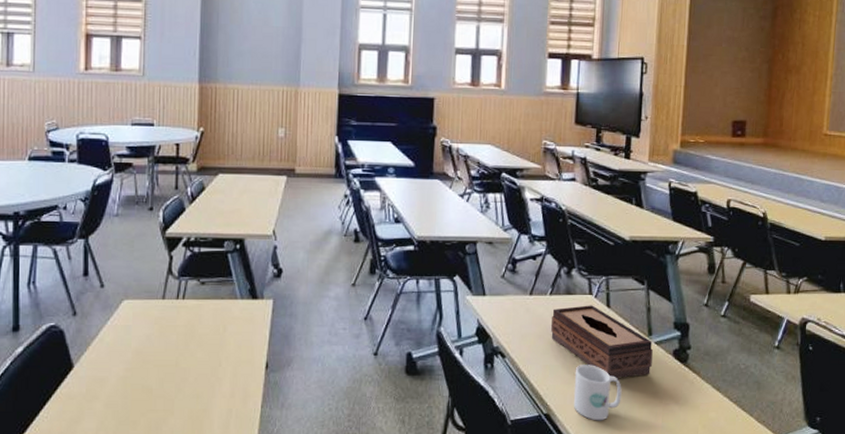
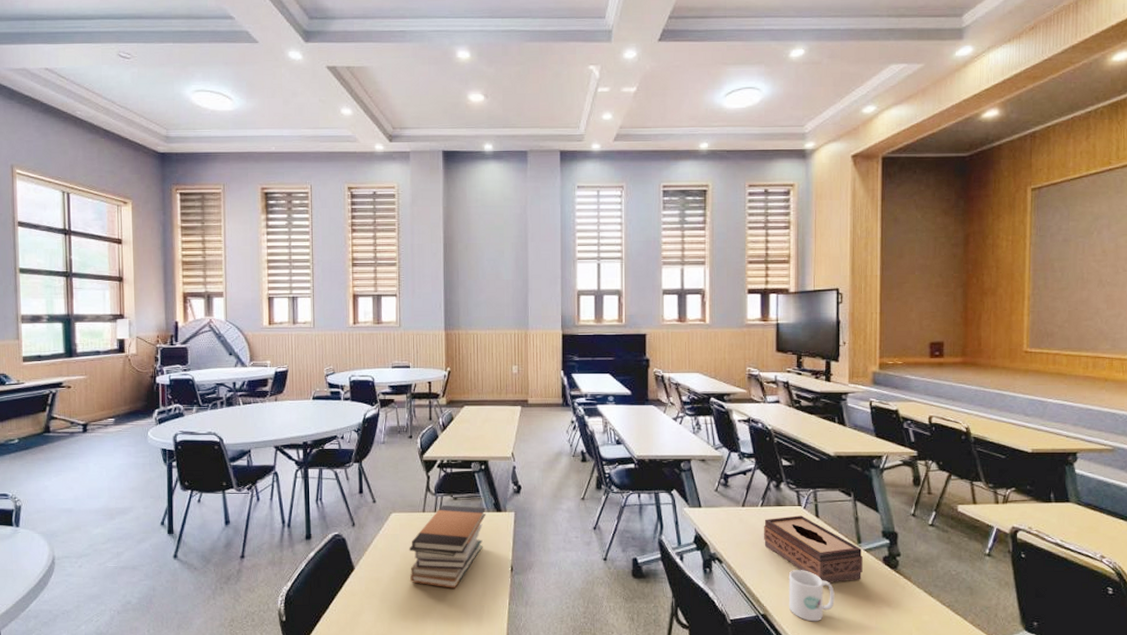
book stack: none [143,290,239,389] -> present [409,505,486,588]

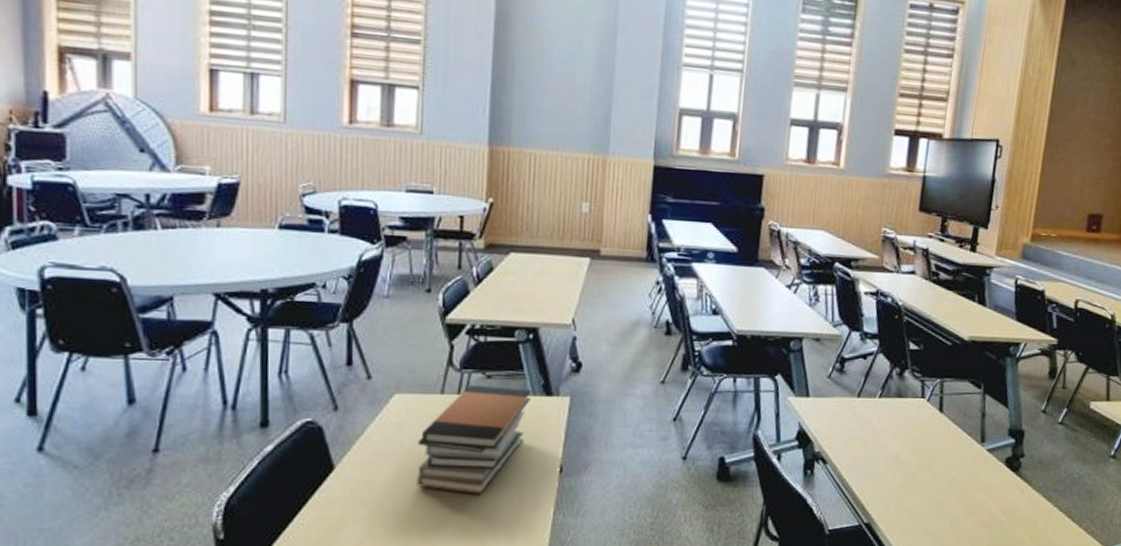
tissue box: present [764,515,863,584] -> none [877,409,985,488]
mug: present [788,570,835,622] -> none [896,472,949,531]

